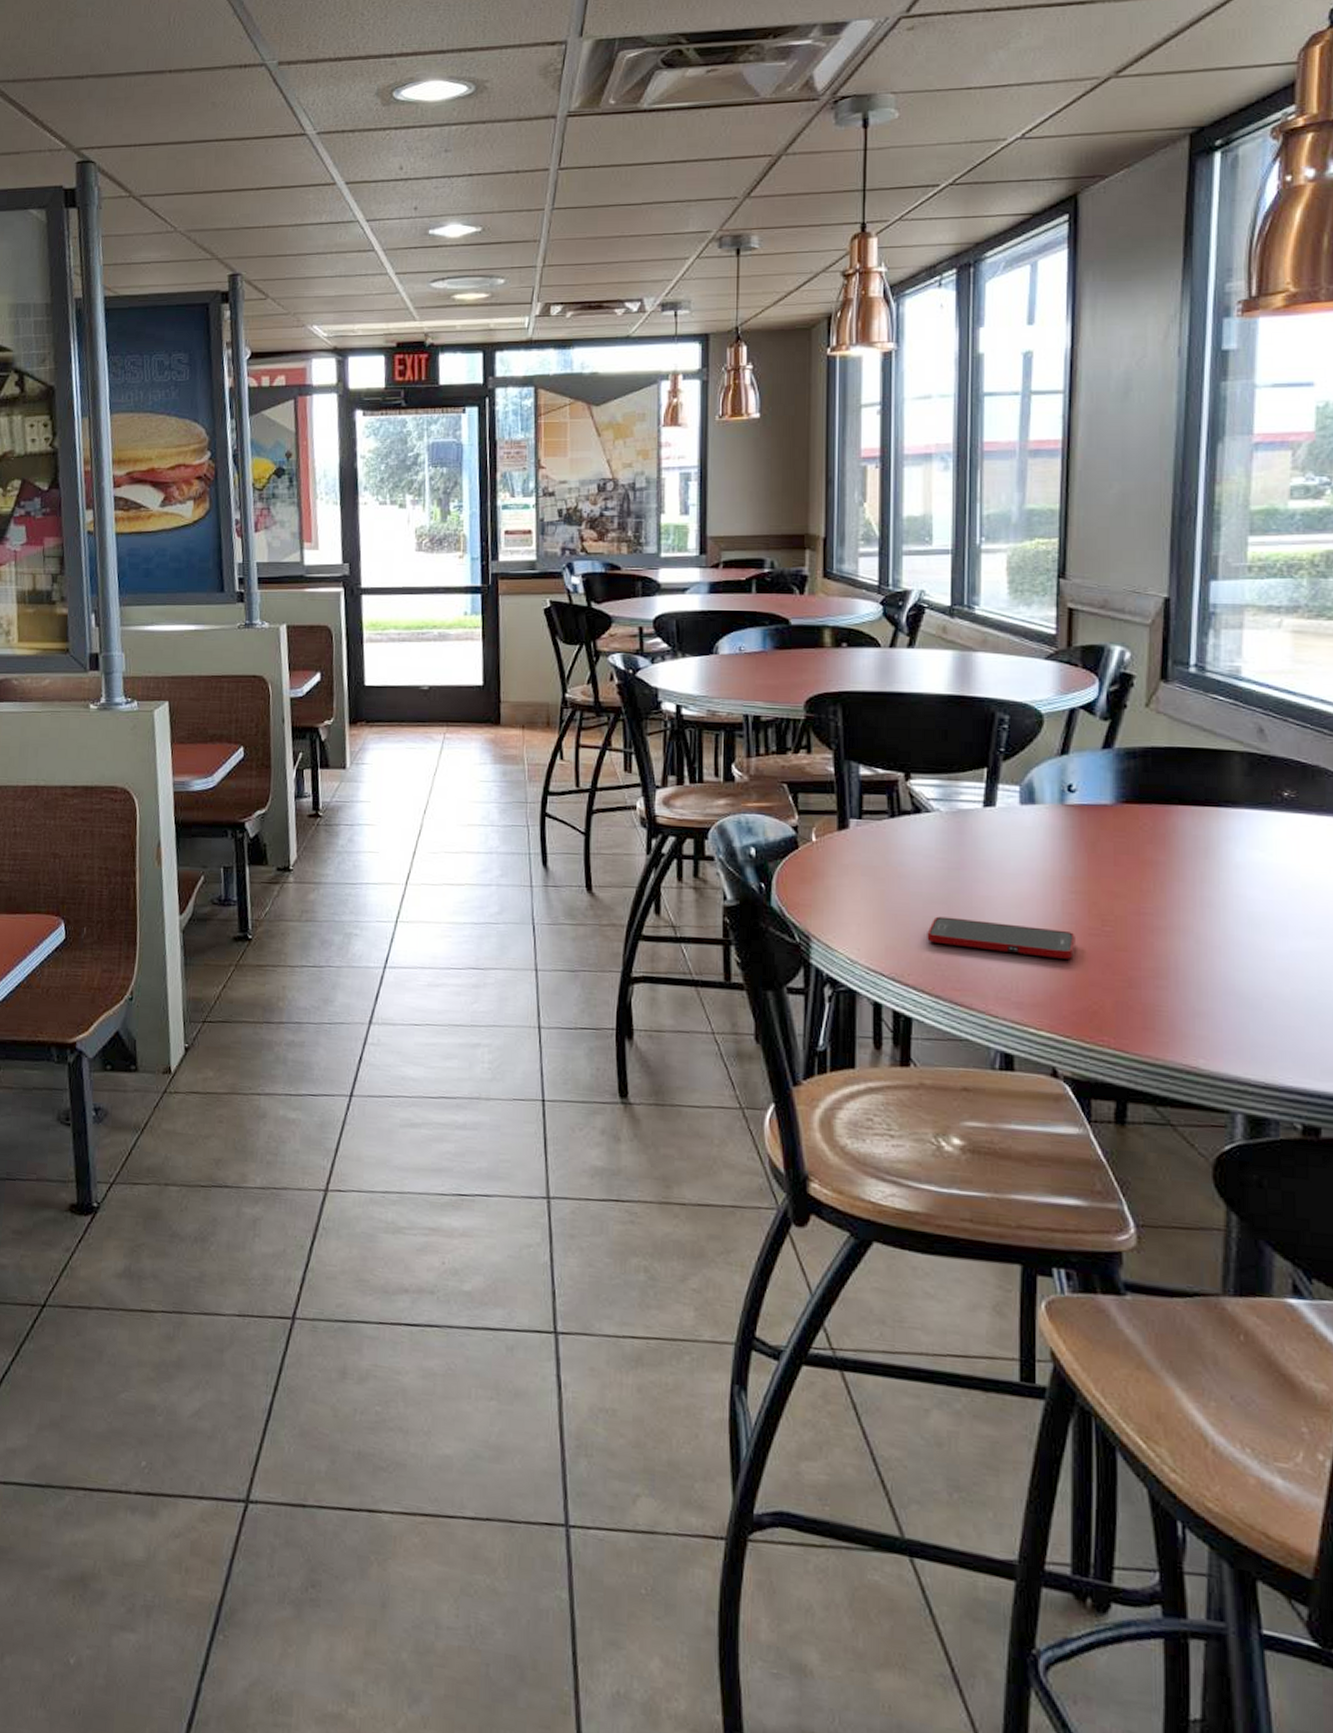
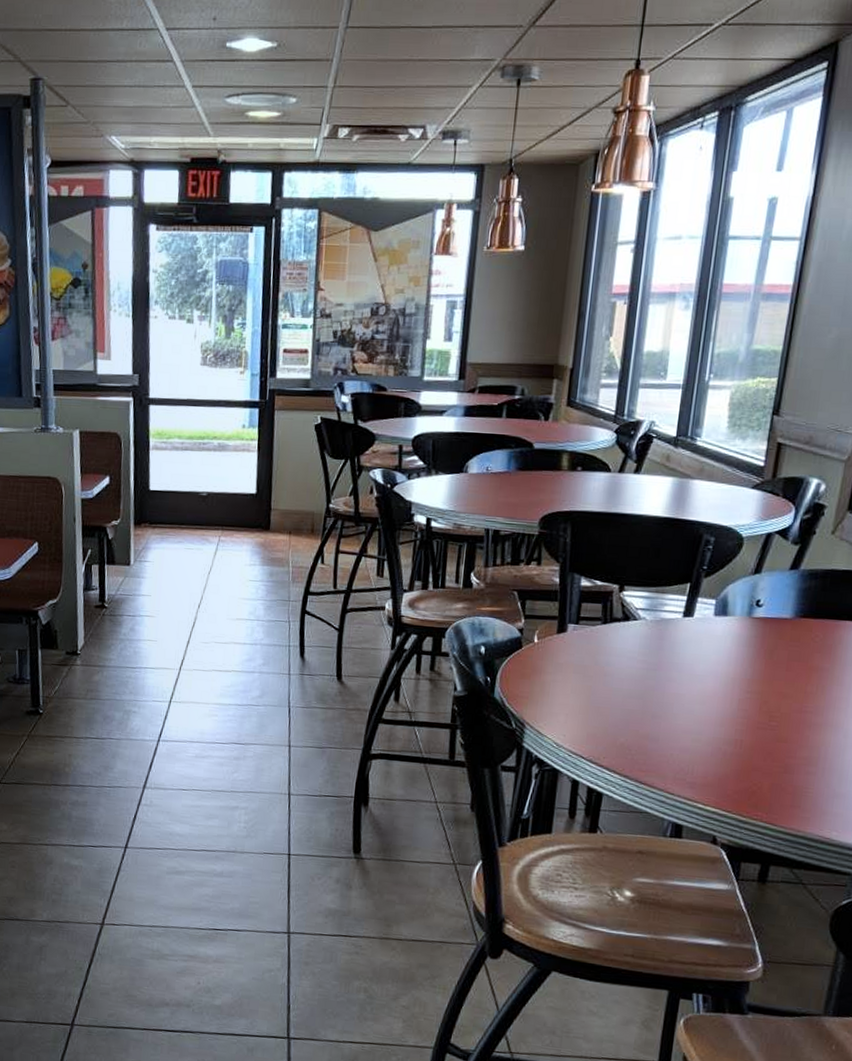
cell phone: present [927,916,1075,959] -> none [622,709,746,748]

